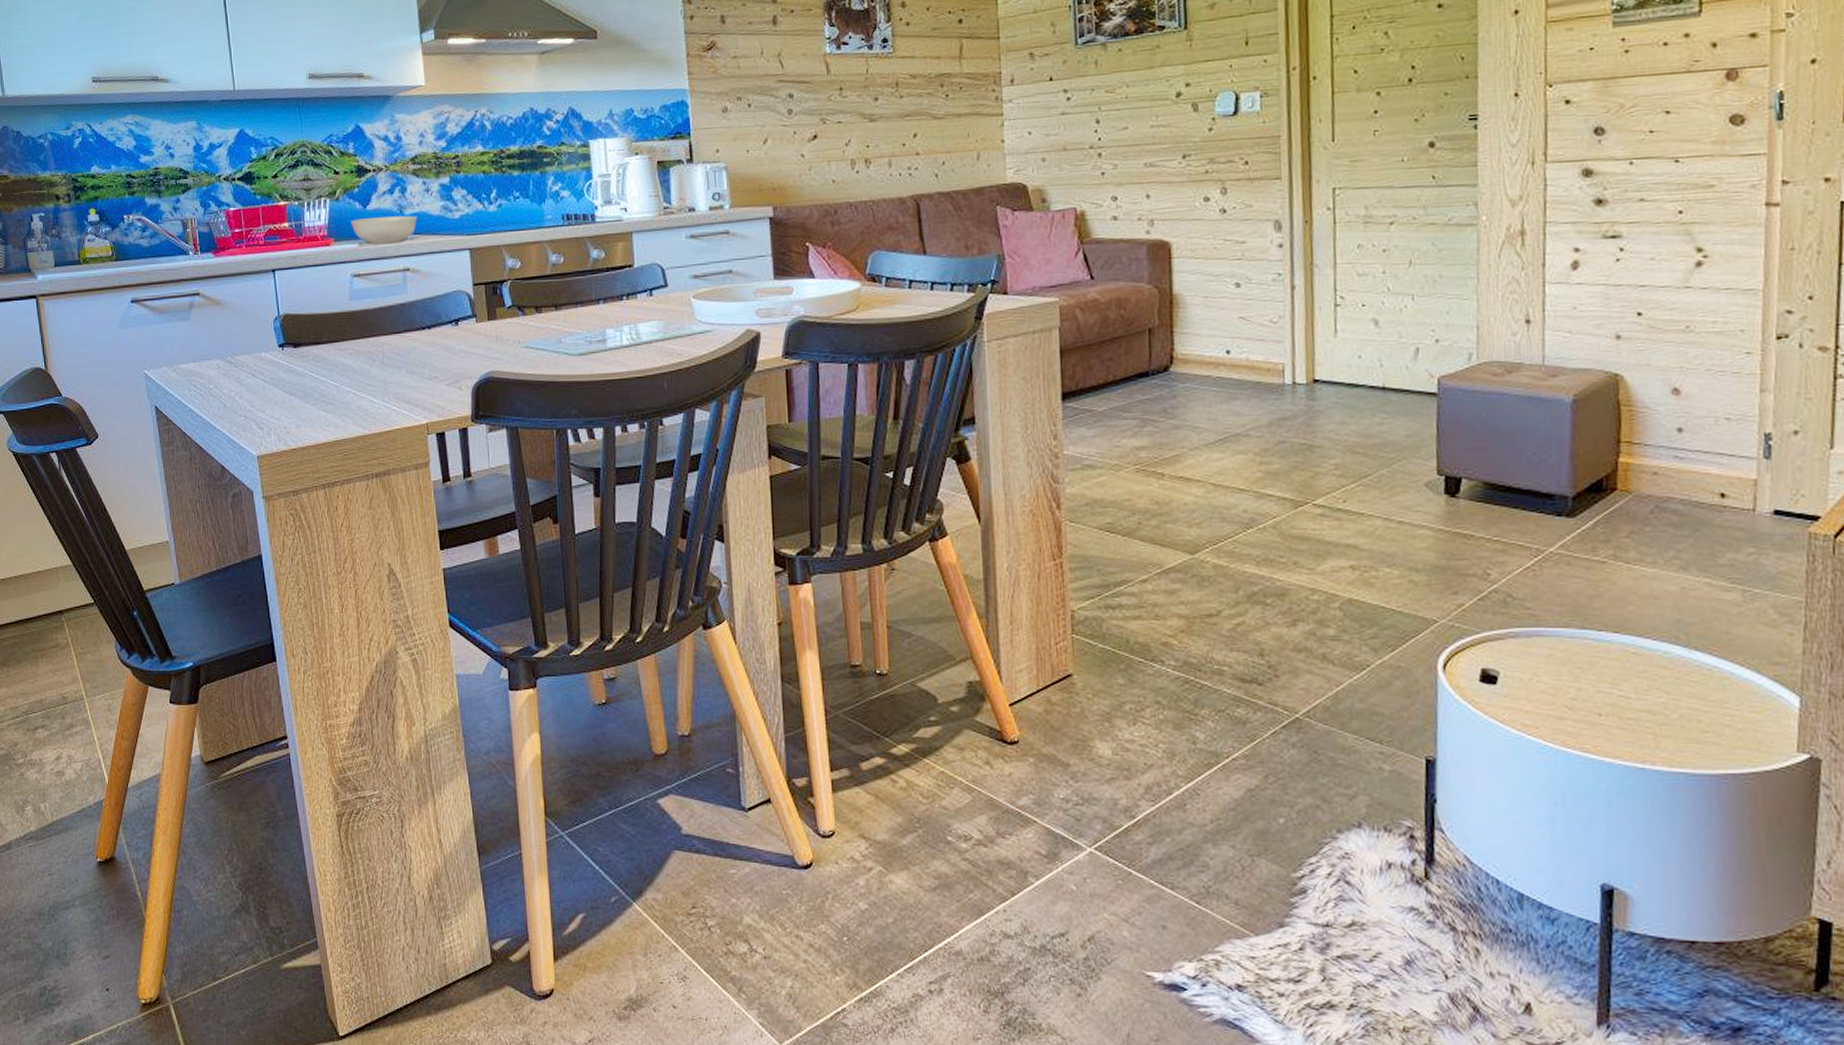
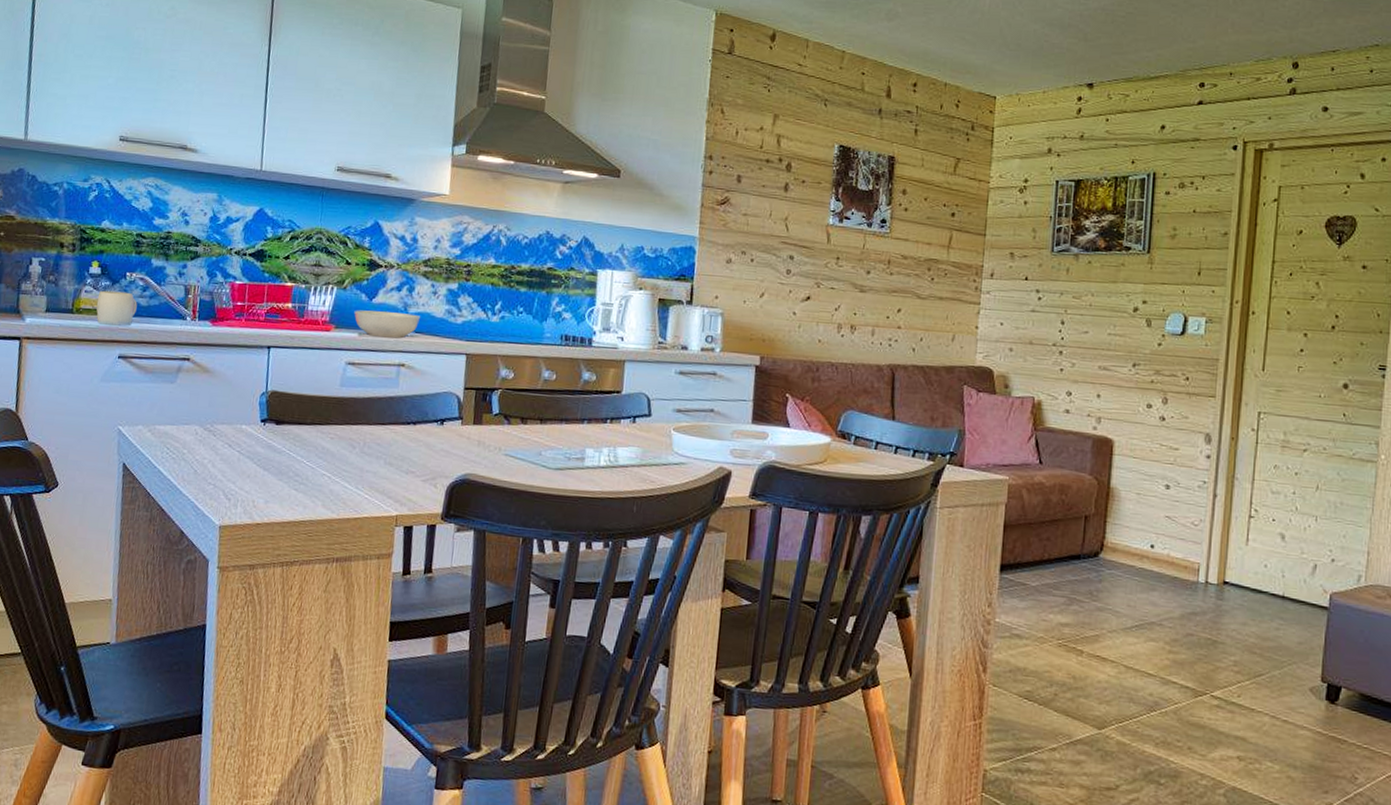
mug: none [100,235,140,272] -> present [96,290,138,327]

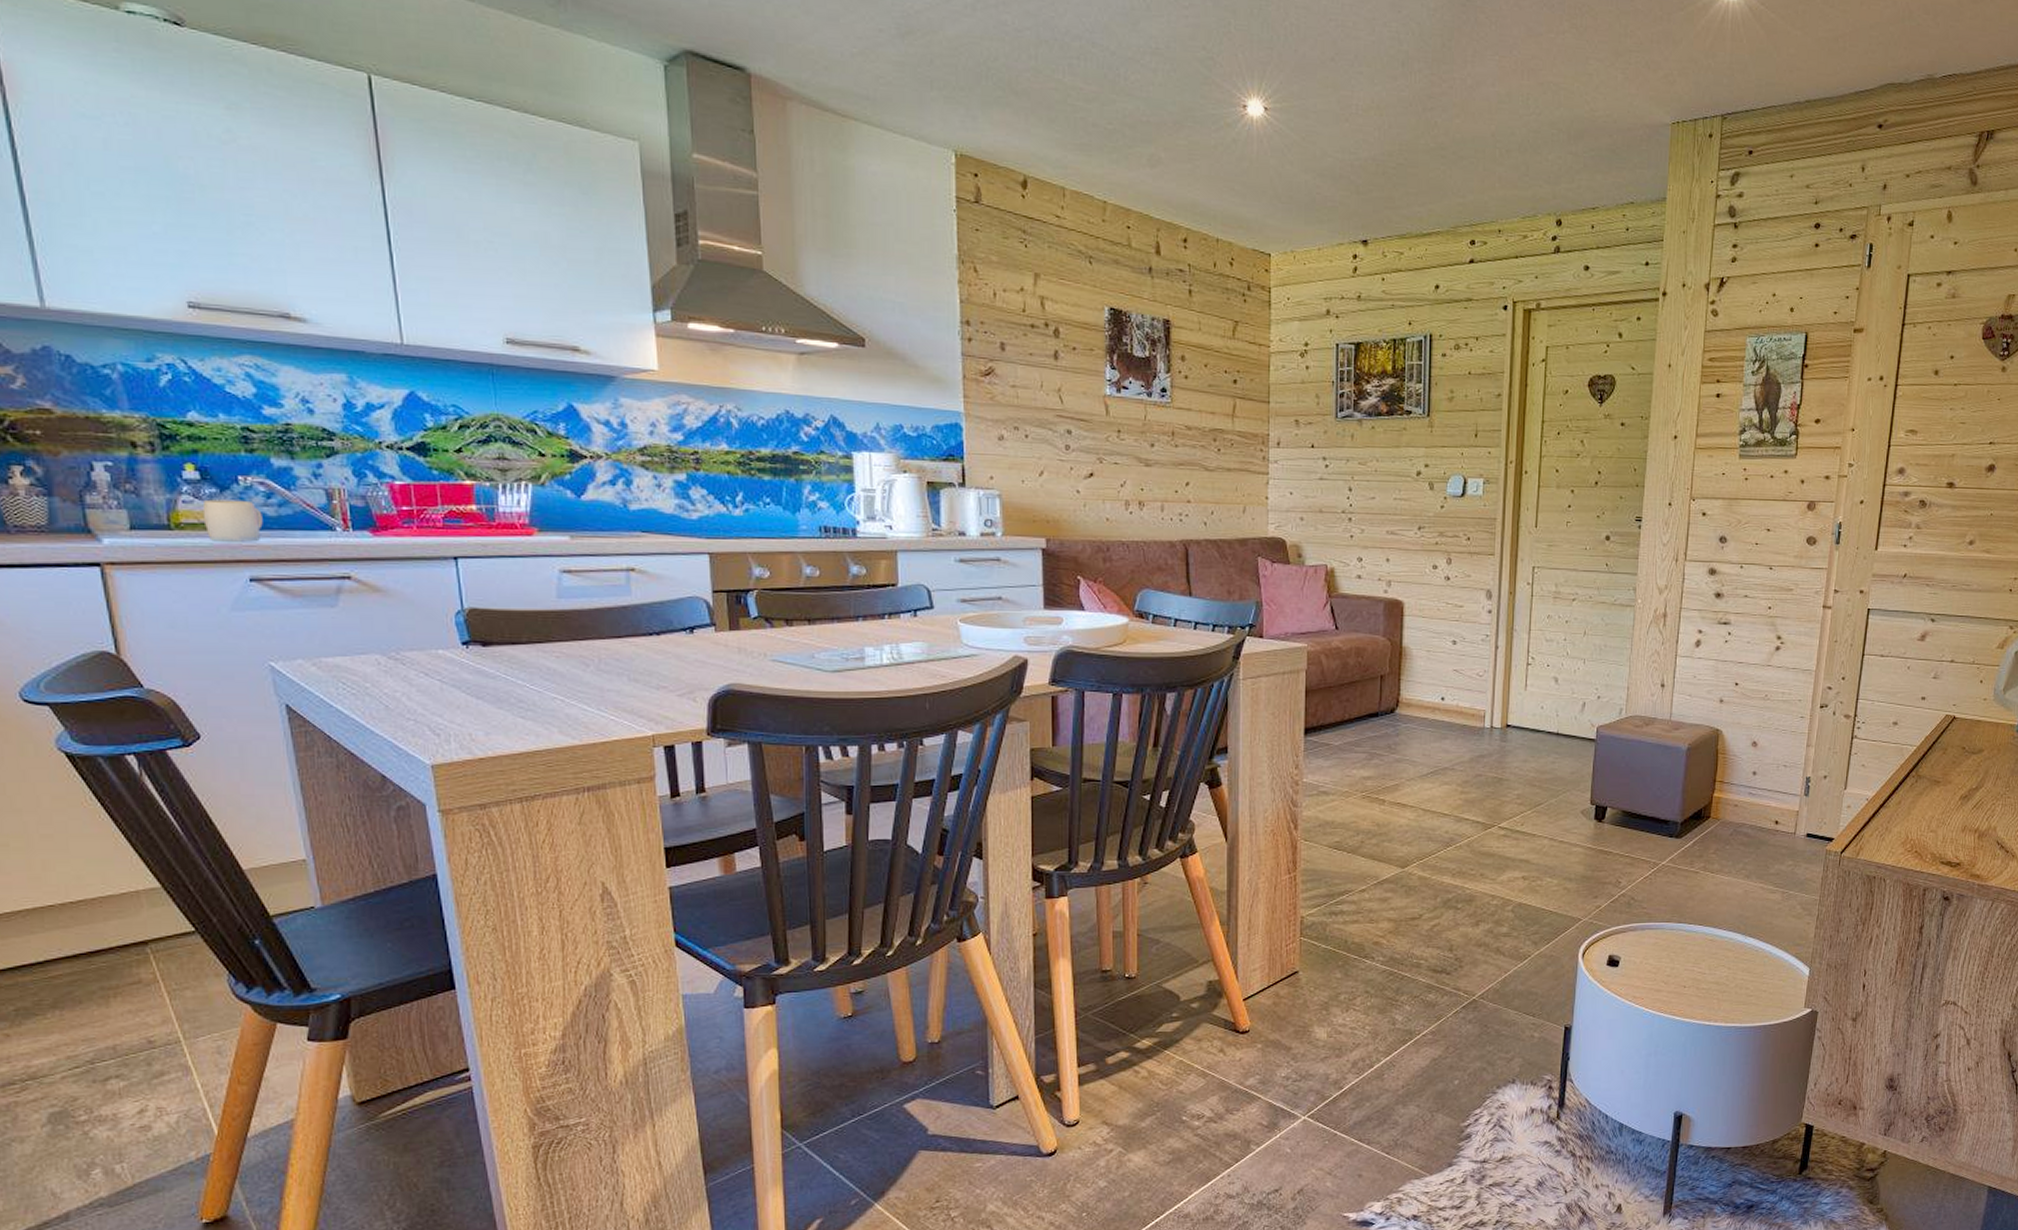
bowl: present [354,310,421,339] -> none [560,509,646,541]

